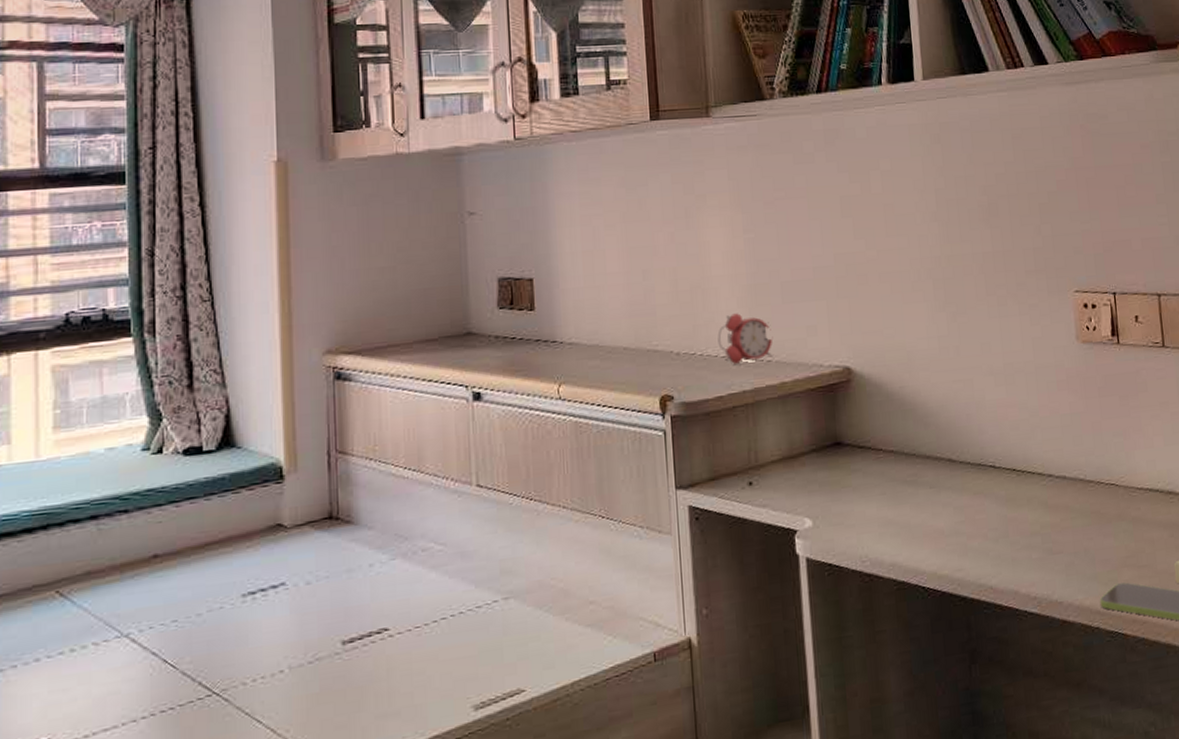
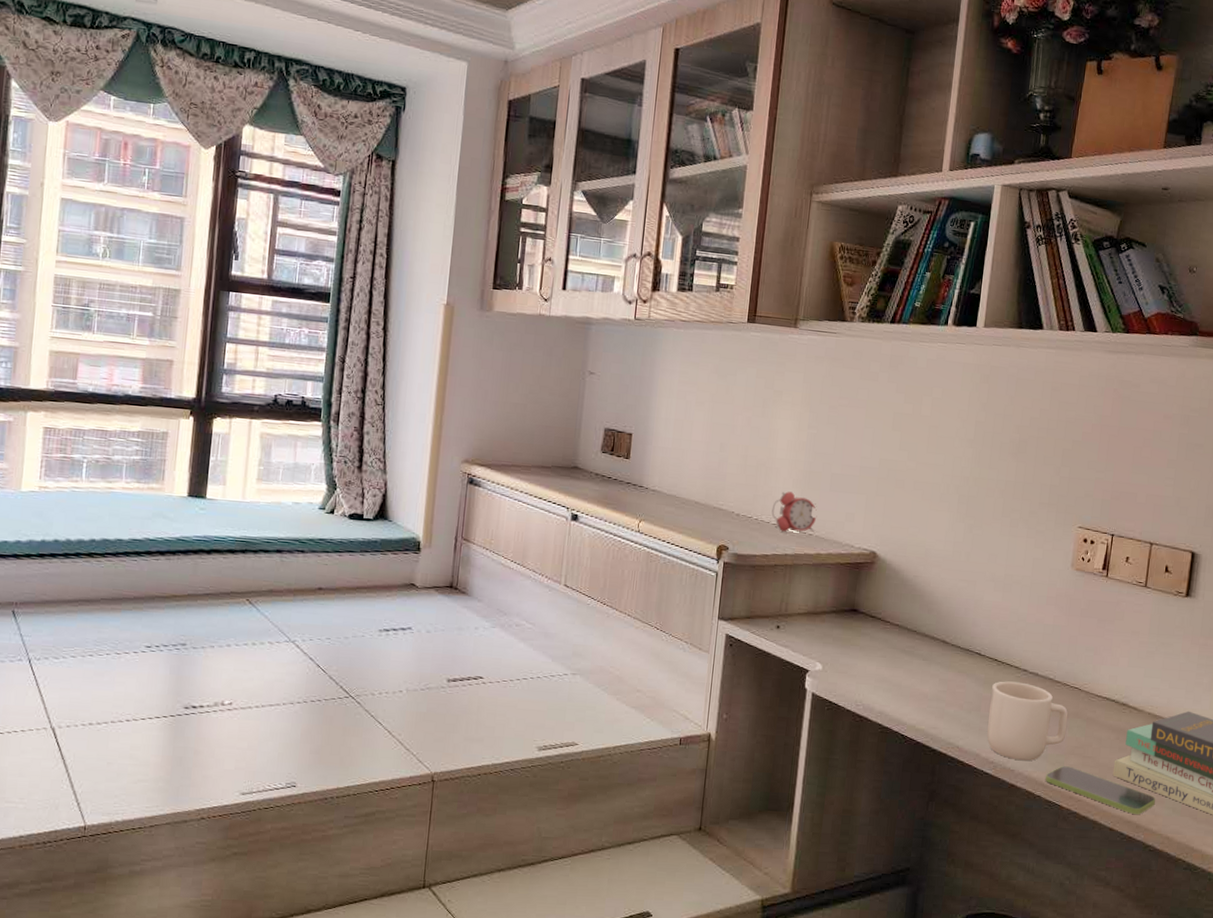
mug: none [1015,490,1113,589] -> present [987,681,1069,761]

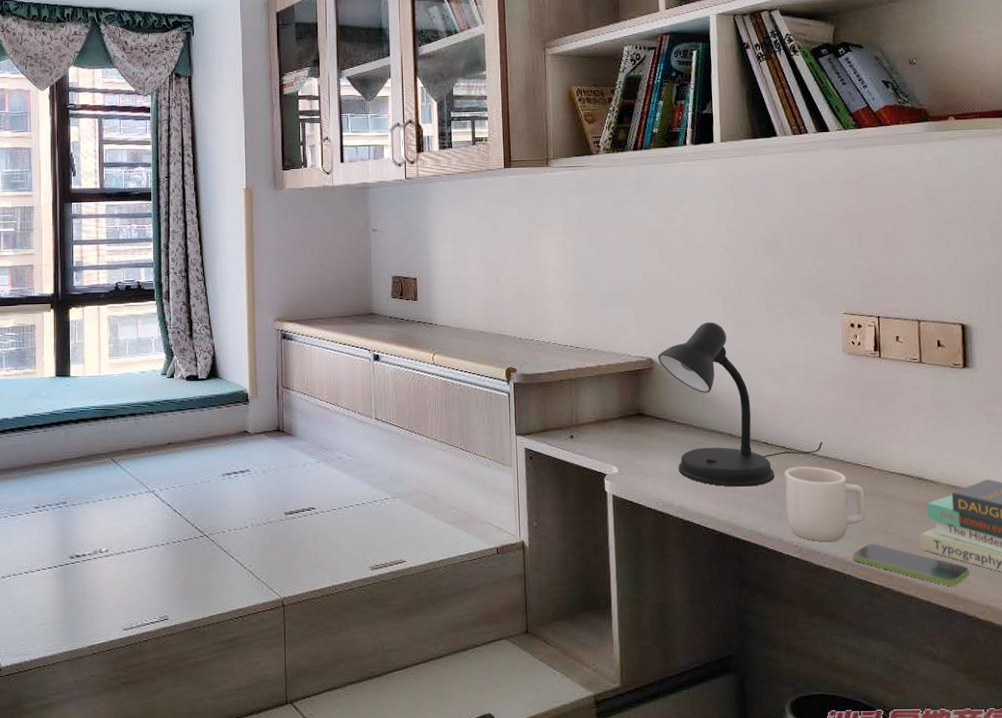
alarm clock: present [771,491,817,532] -> none [550,312,593,349]
desk lamp: none [882,520,1036,698] -> present [658,322,823,487]

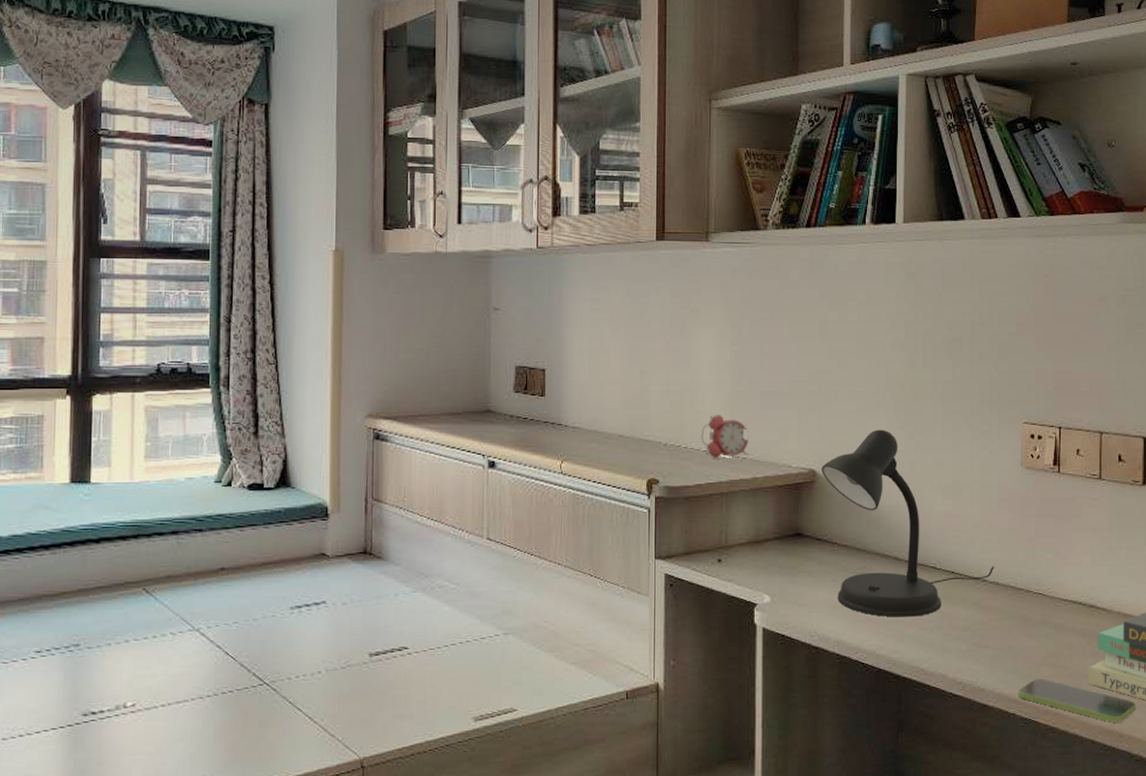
alarm clock: none [550,312,593,349] -> present [701,415,749,458]
mug: present [783,466,866,542] -> none [951,593,1035,678]

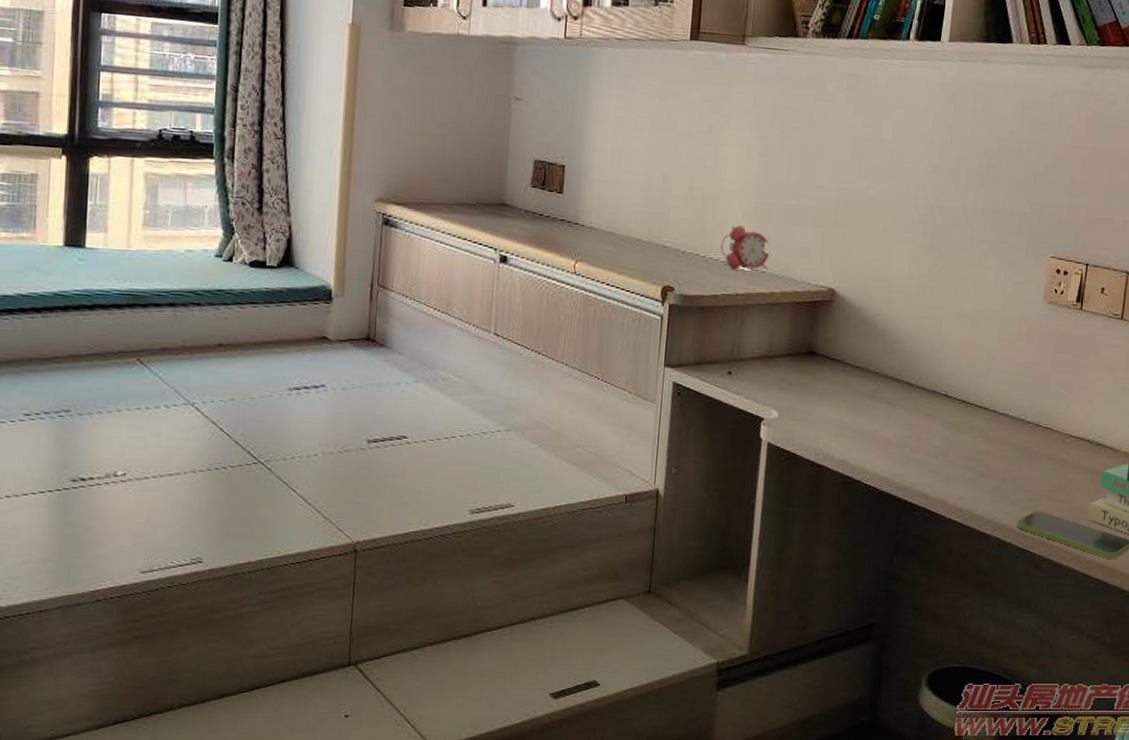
desk lamp: present [822,429,994,617] -> none [841,252,1006,442]

